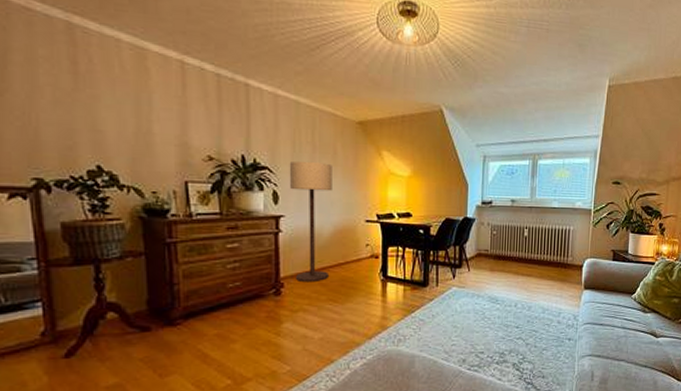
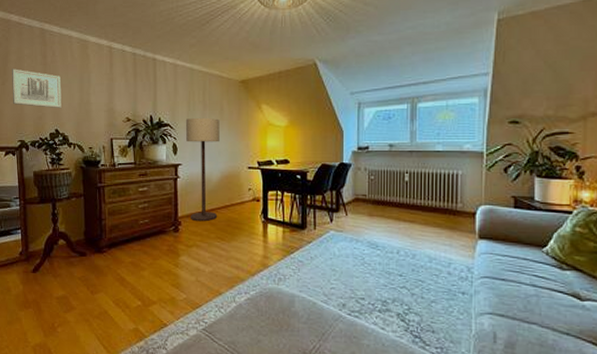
wall art: none [16,74,106,137] -> present [12,69,62,108]

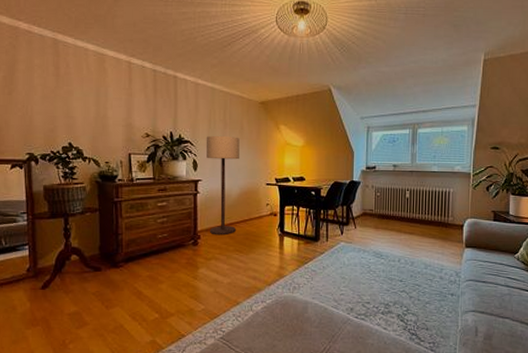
wall art: present [12,69,62,108] -> none [20,78,76,121]

